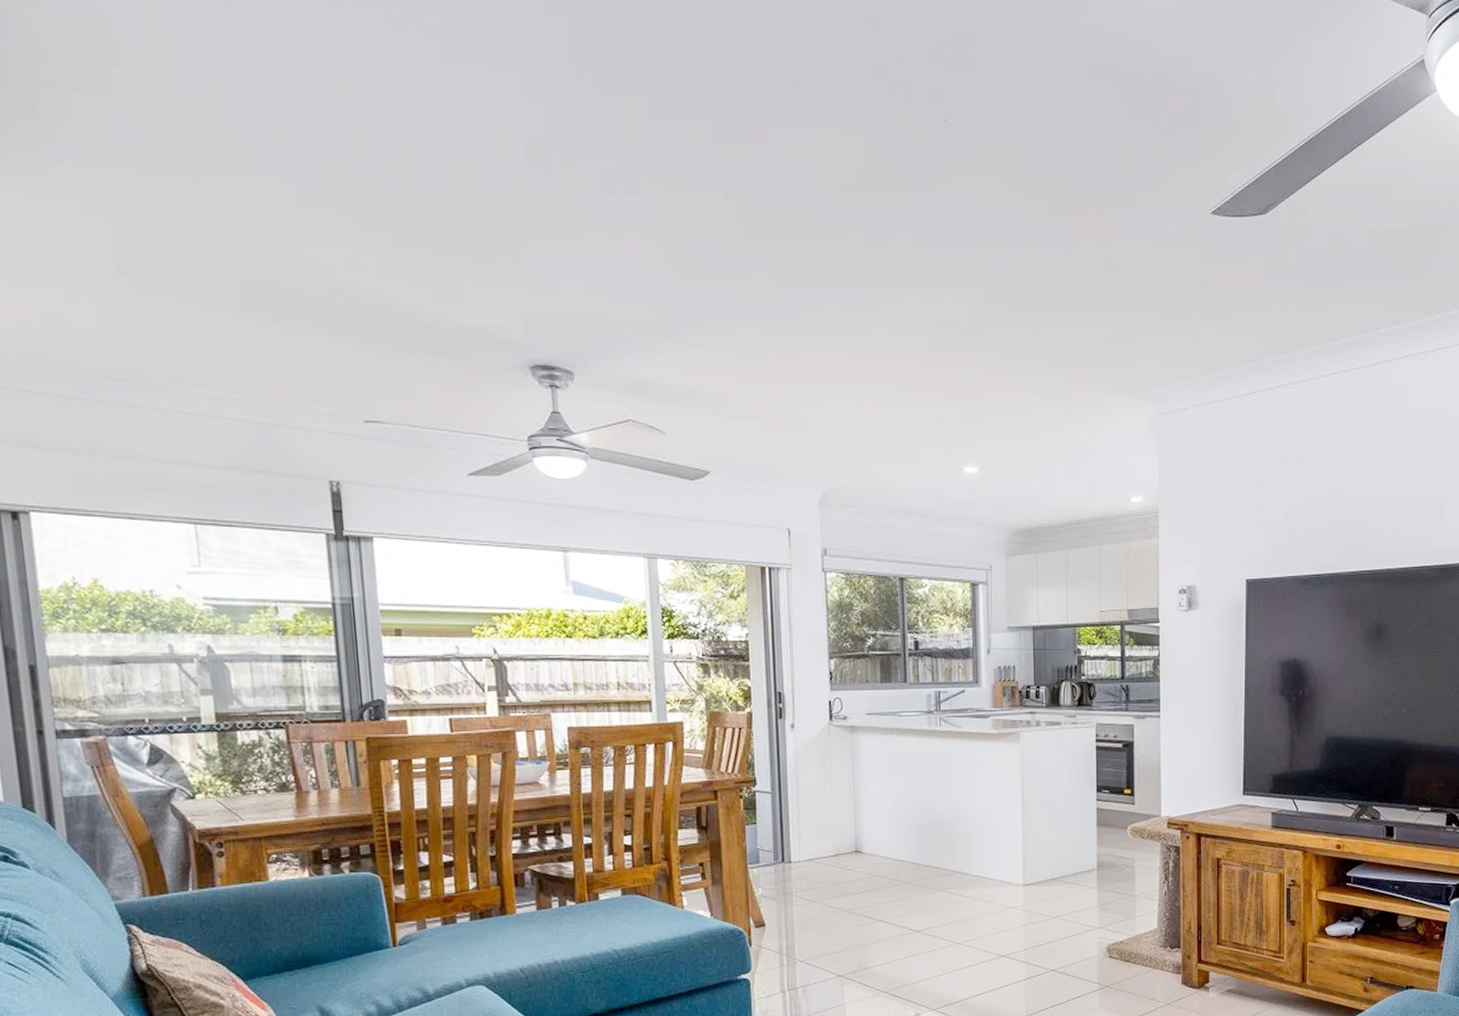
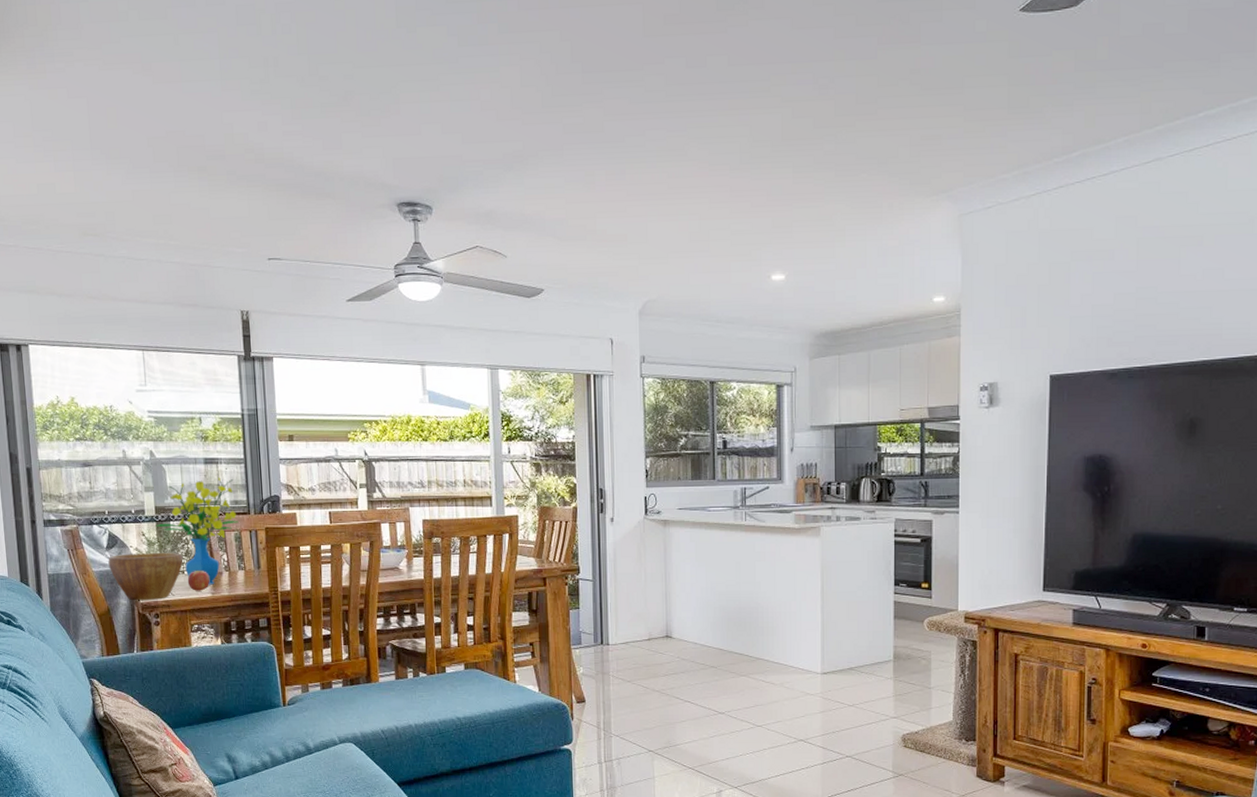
bowl: none [150,768,256,828] -> present [108,552,184,601]
bouquet: none [216,678,331,807] -> present [156,477,239,585]
fruit: none [261,789,293,814] -> present [187,571,210,591]

